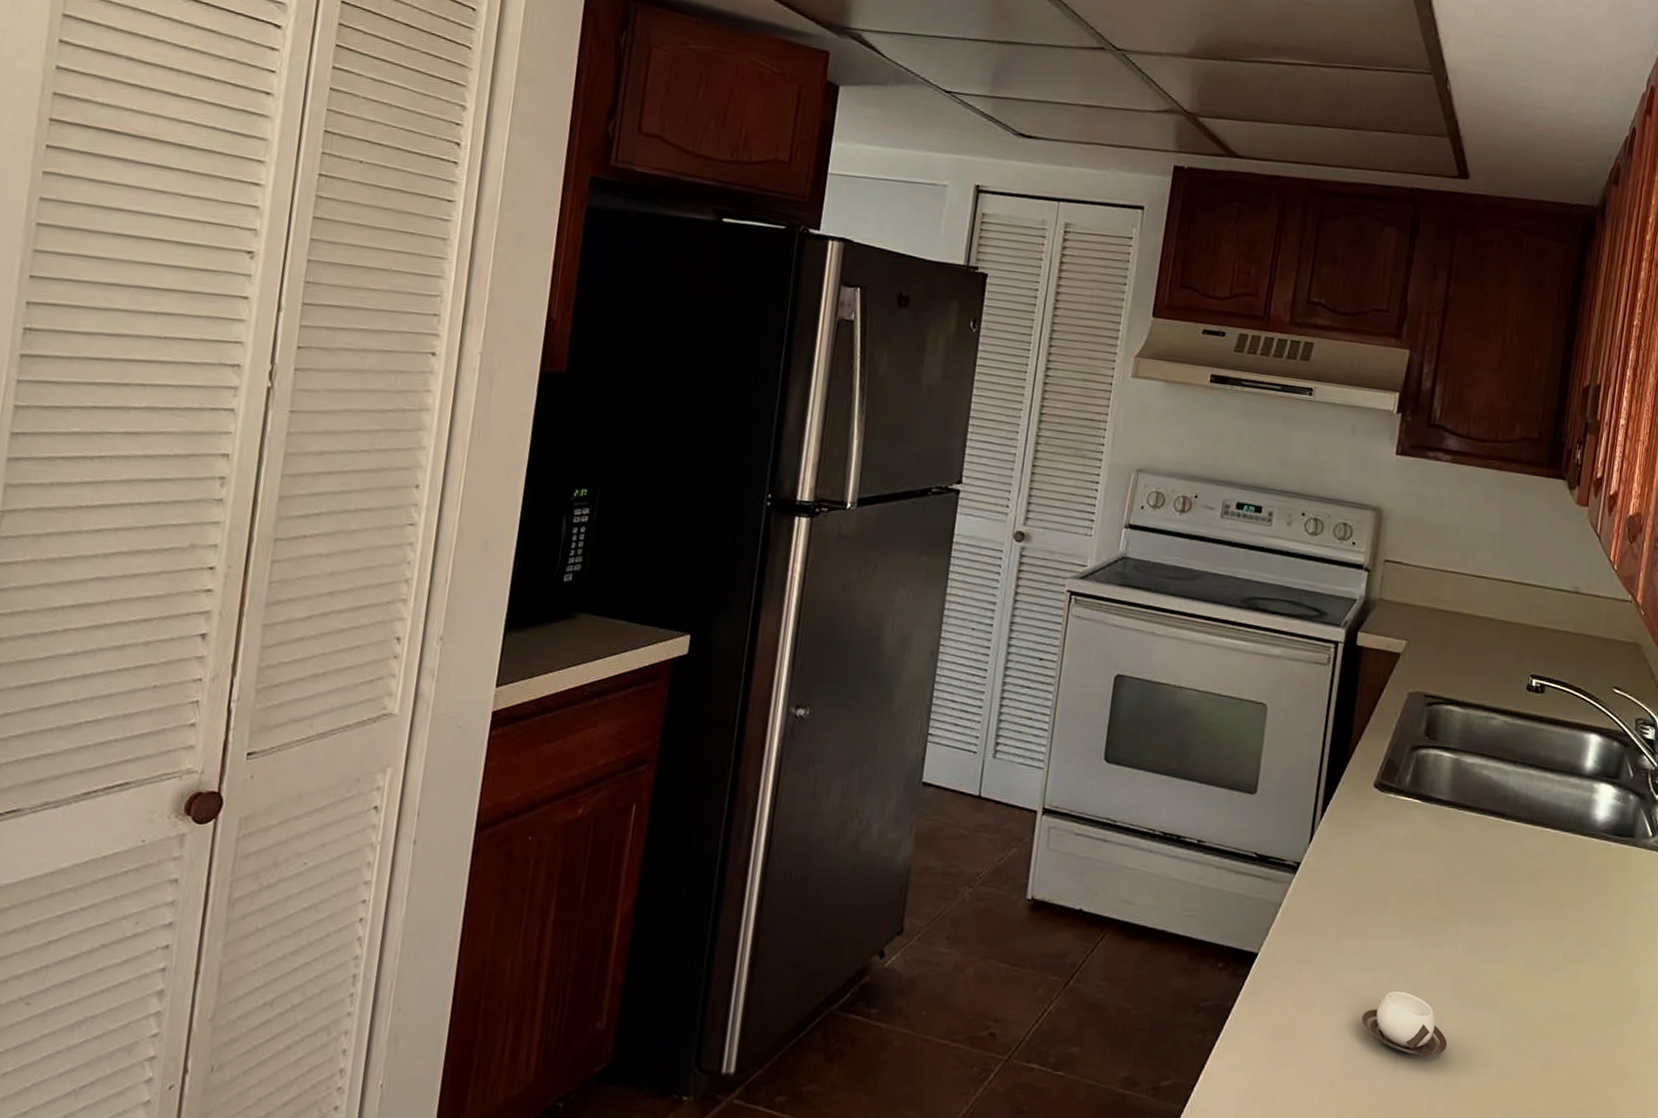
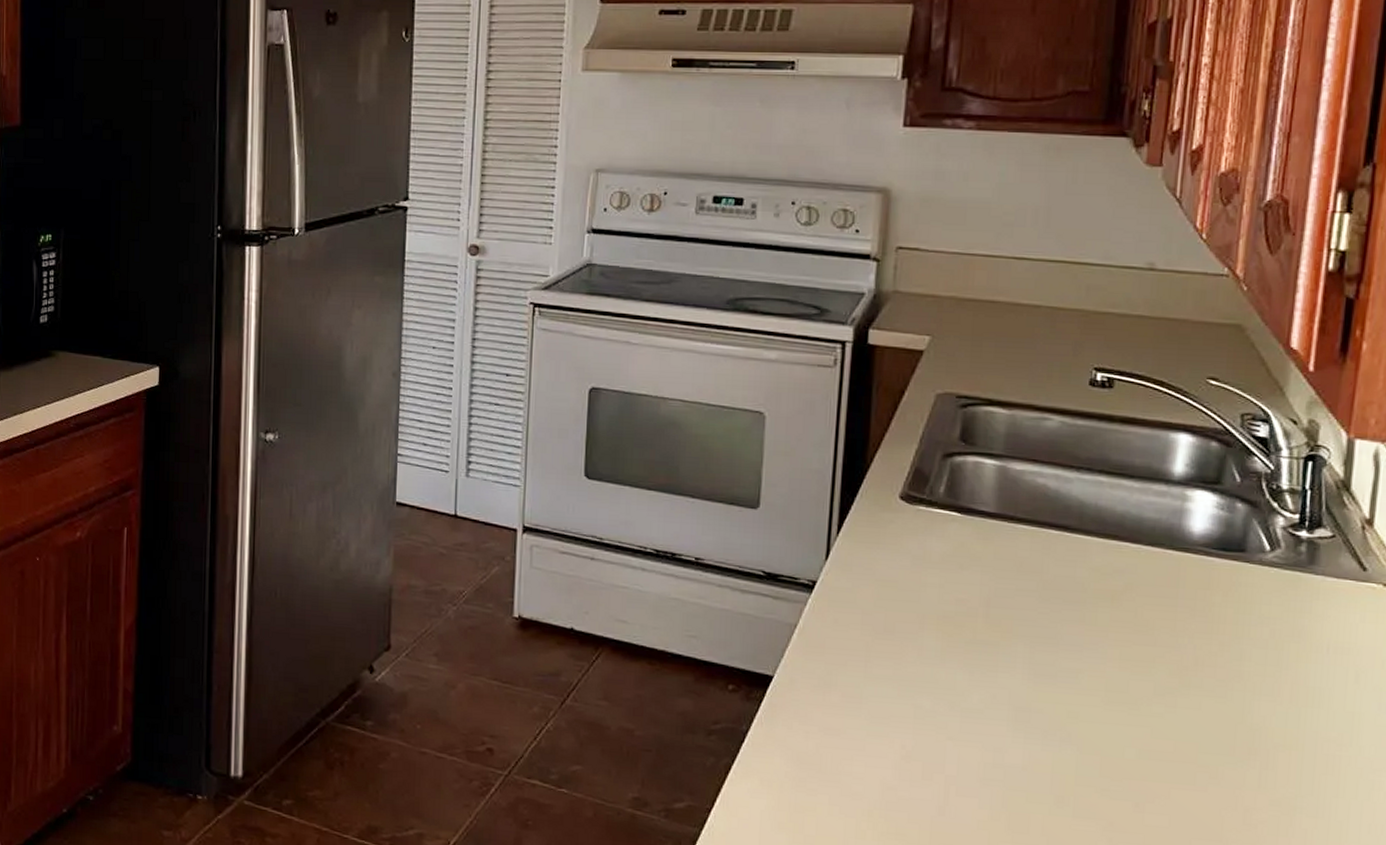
cup: present [1362,991,1448,1056] -> none [901,720,1009,790]

